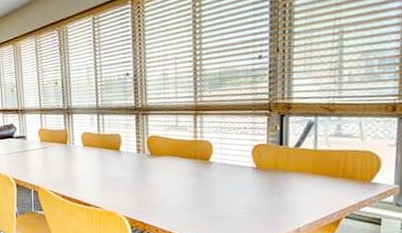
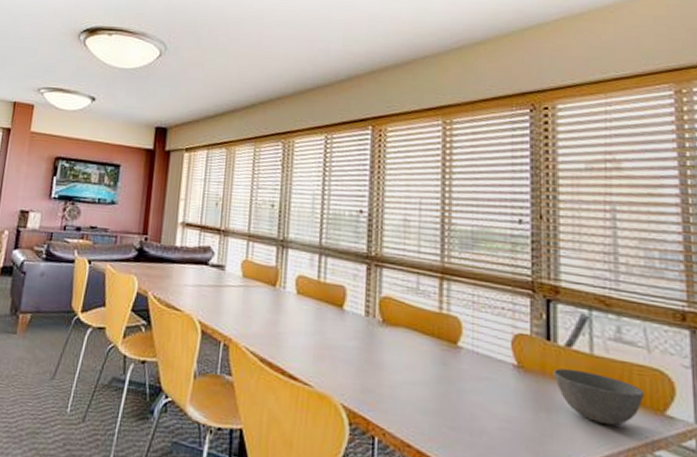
bowl: none [284,162,357,197] -> present [553,368,645,426]

